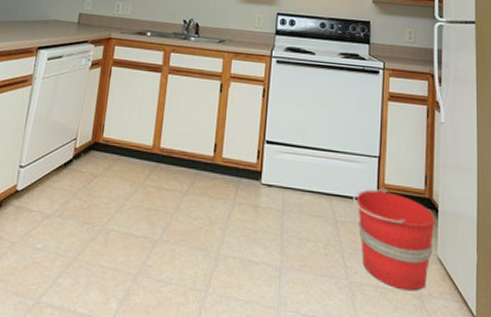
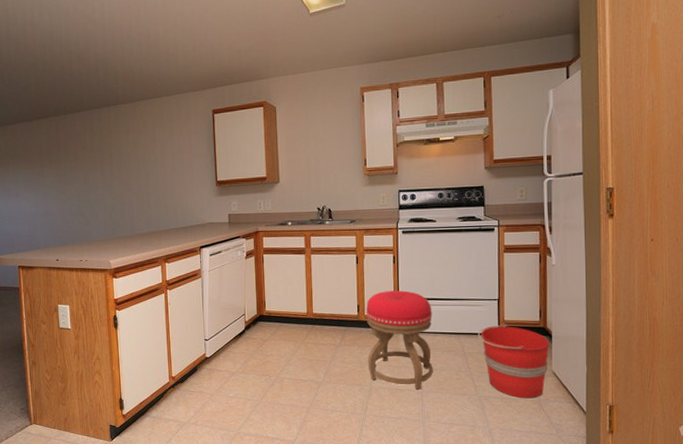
stool: none [217,130,302,264] -> present [366,290,433,390]

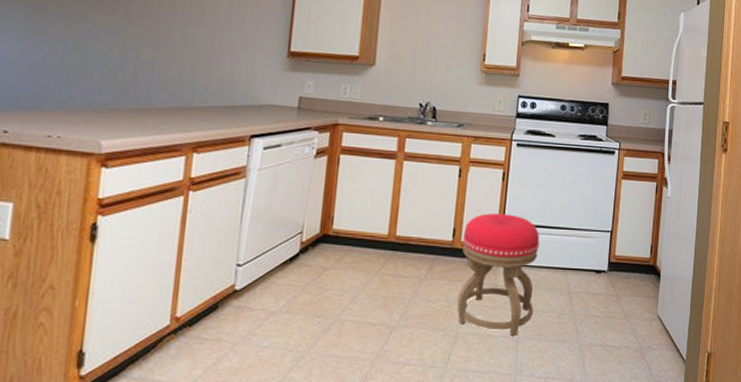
bucket: present [477,324,550,399] -> none [586,260,658,346]

